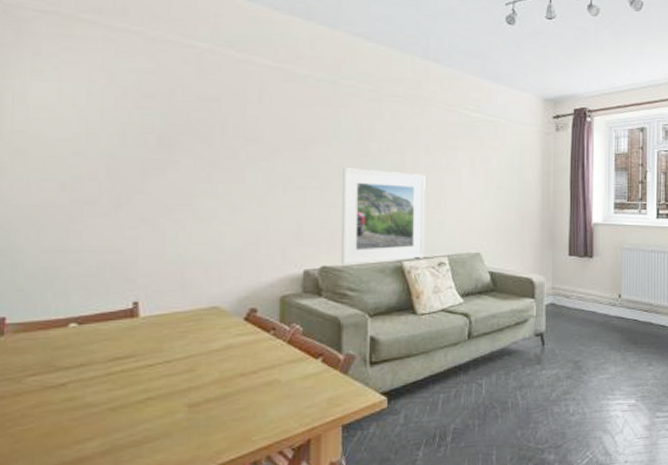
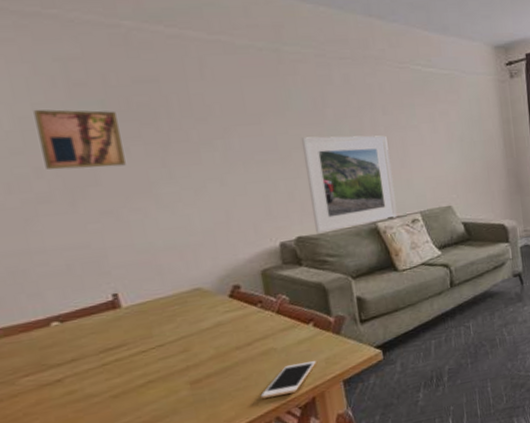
wall art: none [100,115,175,177] -> present [33,109,126,170]
cell phone: none [255,400,318,433] -> present [260,361,316,399]

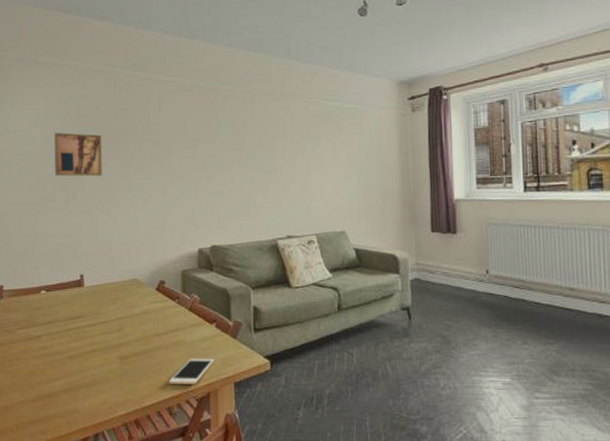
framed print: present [302,135,397,234] -> none [225,160,295,245]

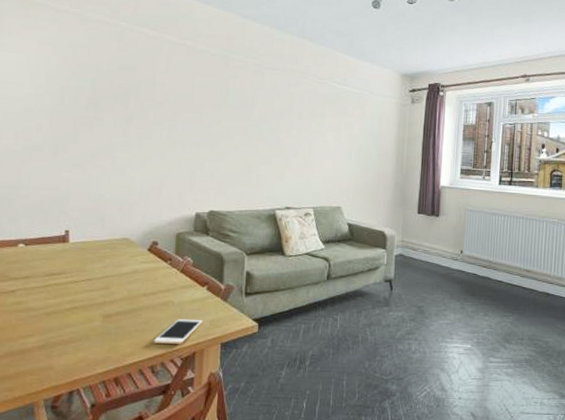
wall art: present [54,132,102,177] -> none [45,80,101,131]

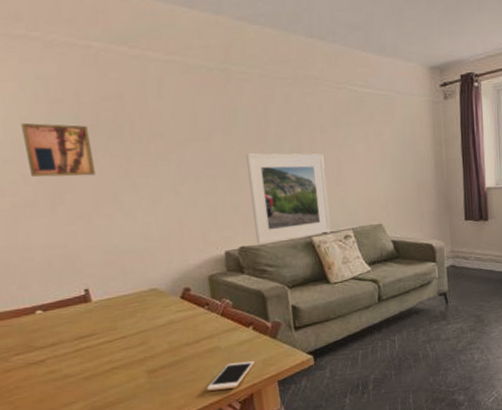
wall art: none [45,80,101,131] -> present [21,122,96,177]
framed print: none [226,129,297,211] -> present [246,153,331,245]

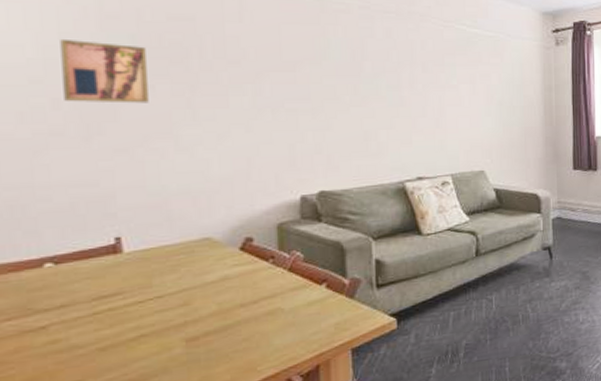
cell phone: present [206,361,255,391] -> none [260,325,325,363]
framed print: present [246,153,331,245] -> none [336,89,427,190]

